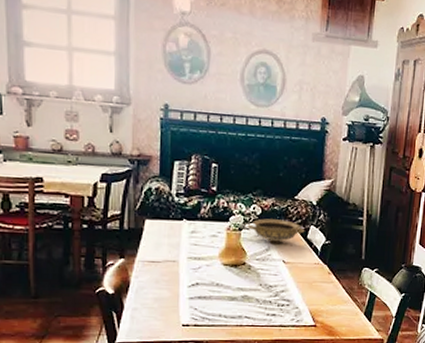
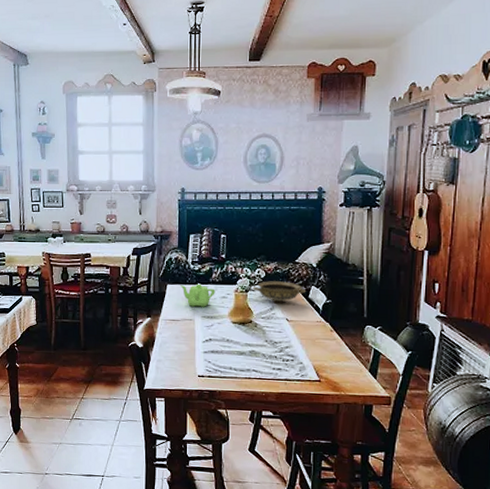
teapot: none [162,219,204,248] -> present [180,283,215,308]

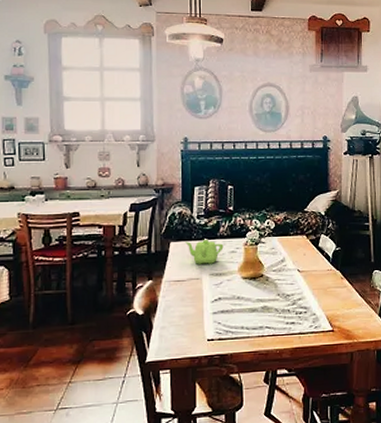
ceramic bowl: present [253,281,305,304] -> none [263,231,315,255]

